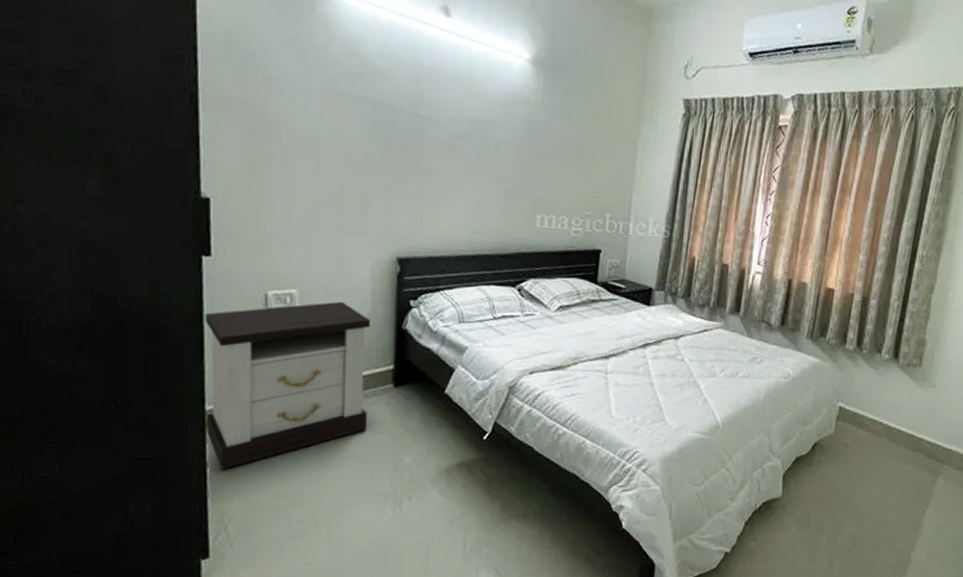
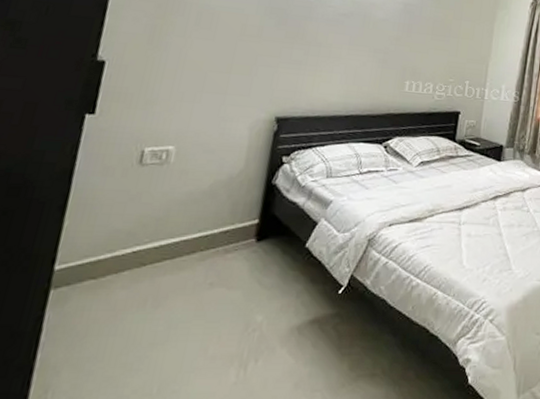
nightstand: present [204,301,370,470] -> none [49,157,242,336]

